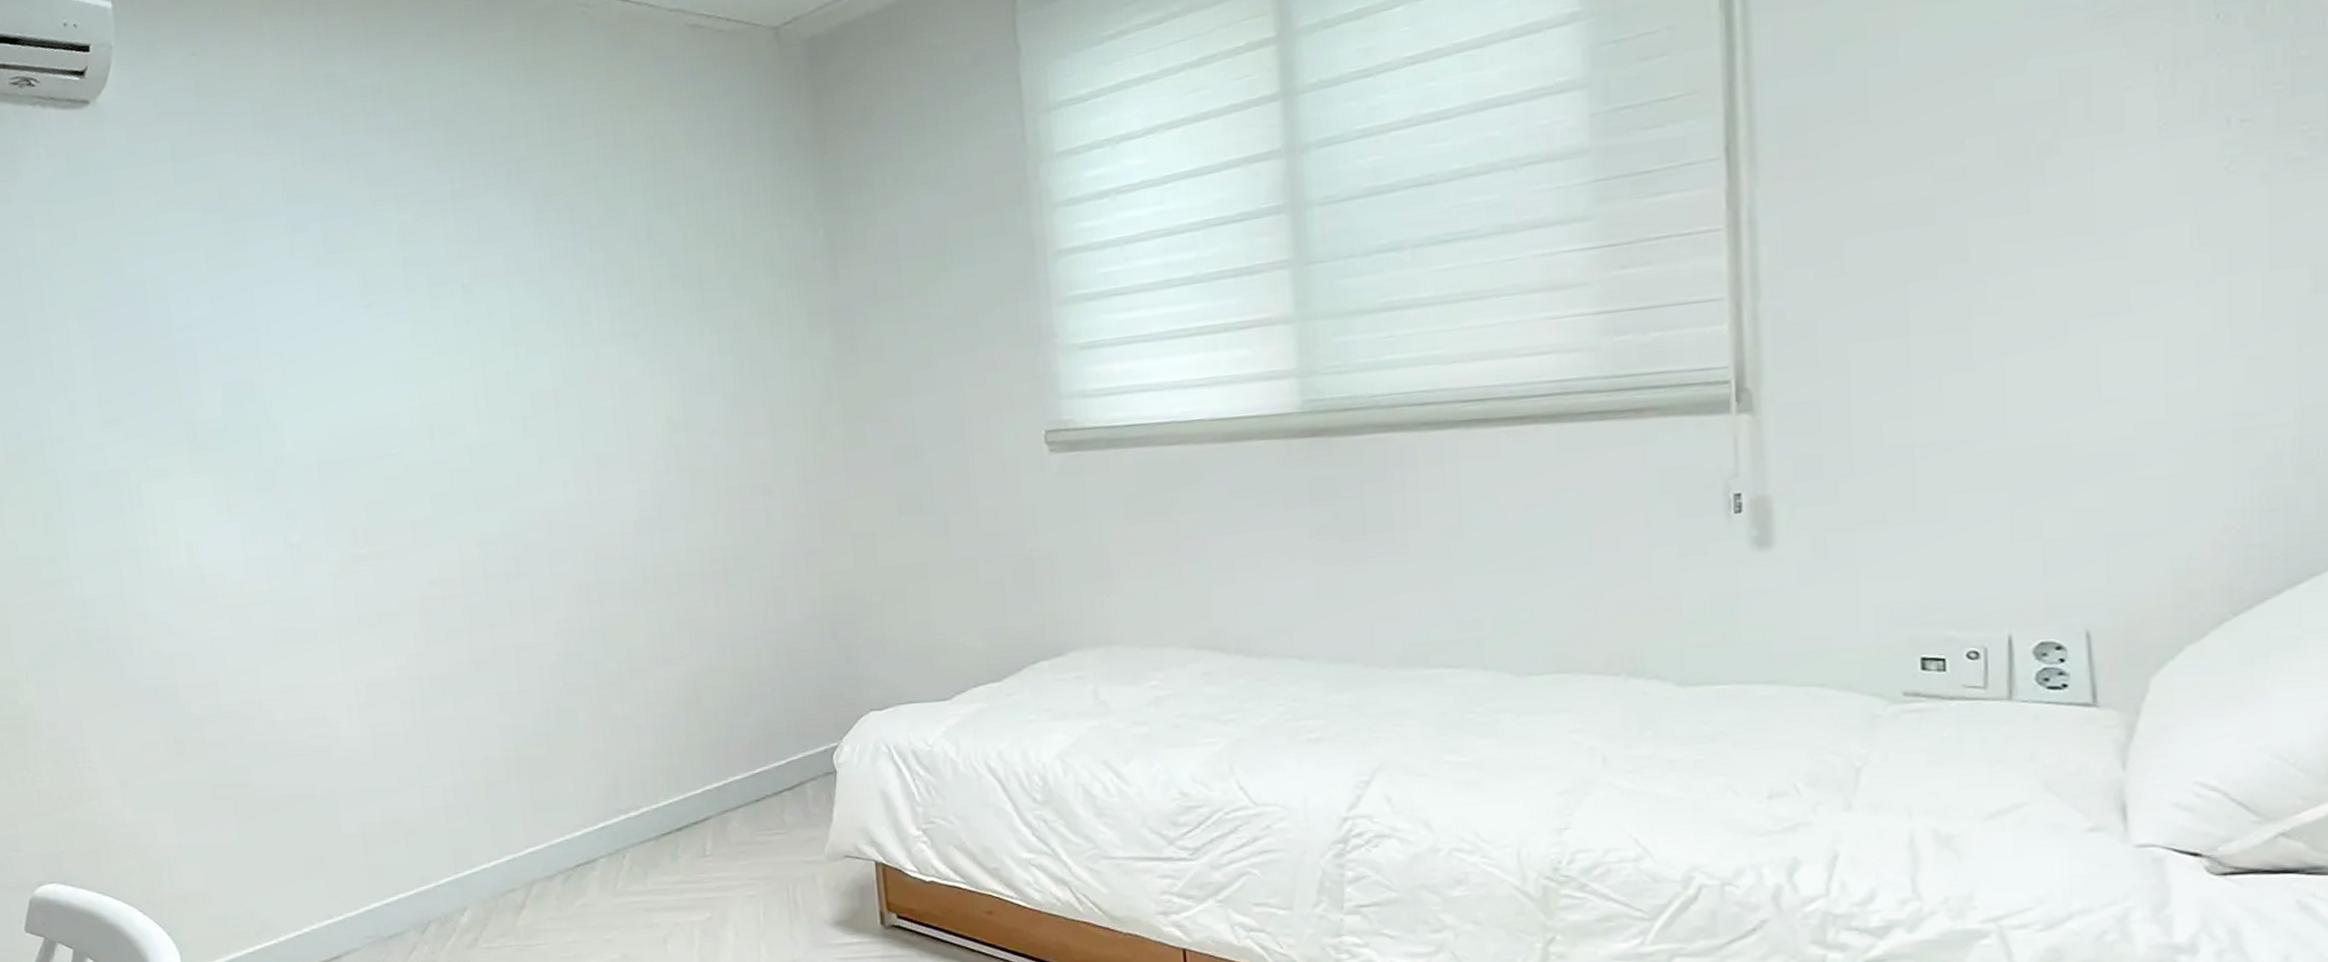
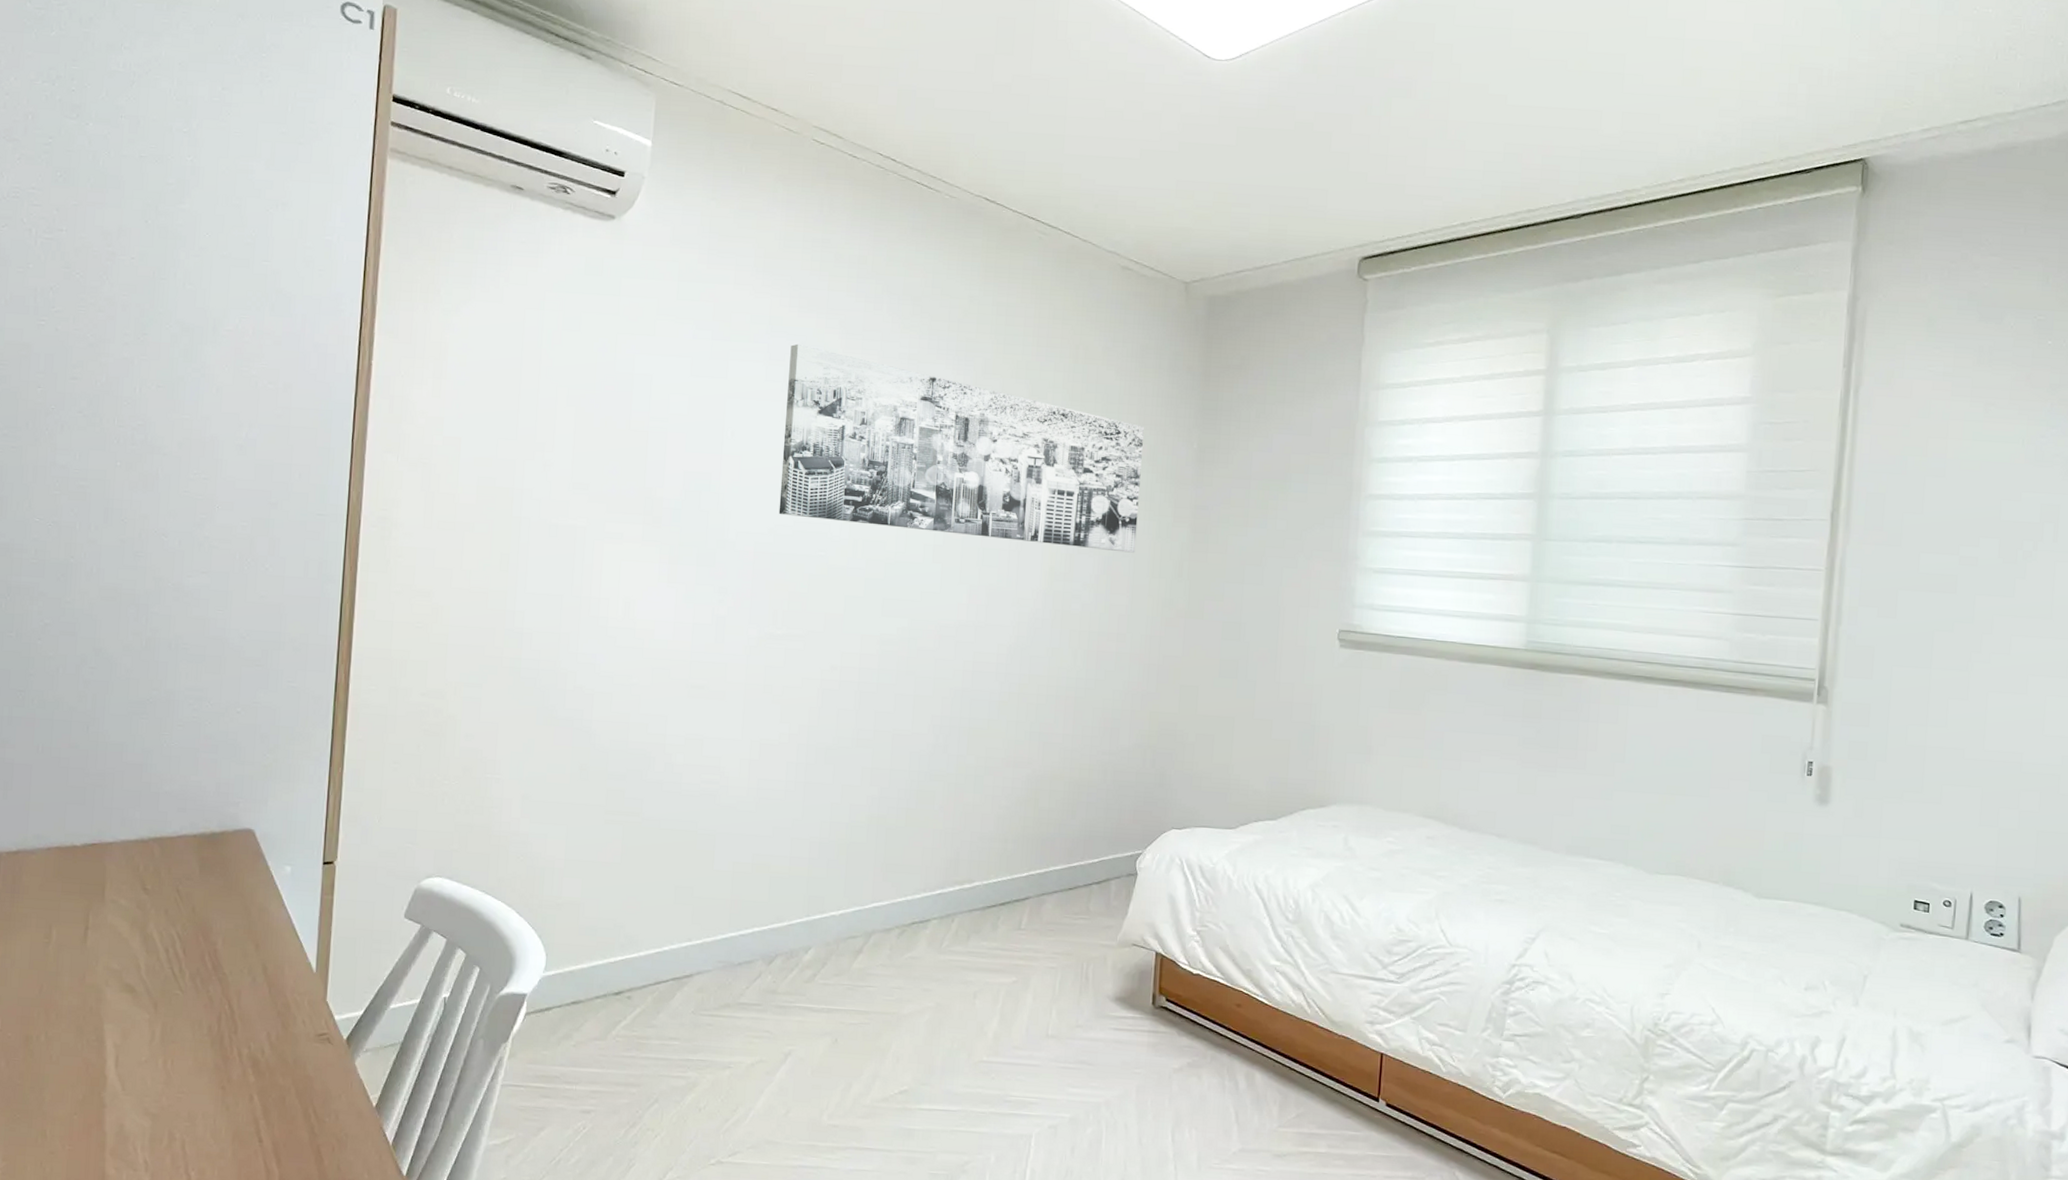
wall art: none [313,206,768,414] -> present [778,343,1144,553]

